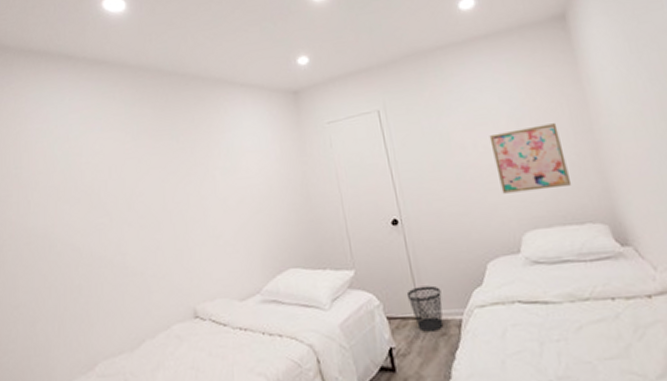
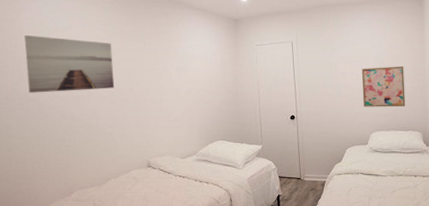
wall art: none [31,146,143,227] -> present [24,35,115,93]
wastebasket: present [406,285,444,332] -> none [293,159,315,187]

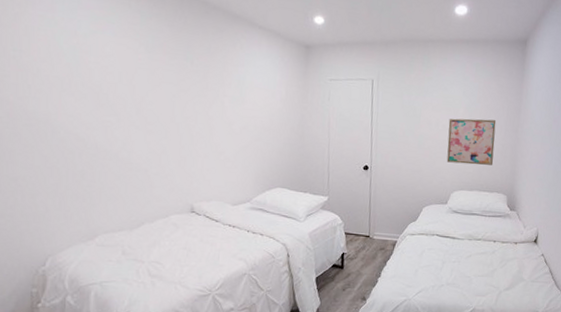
wall art: present [24,35,115,93] -> none [32,37,152,116]

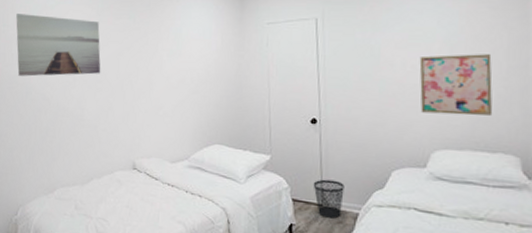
wall art: none [32,37,152,116] -> present [16,14,101,77]
wastebasket: none [362,215,388,246] -> present [313,179,345,219]

